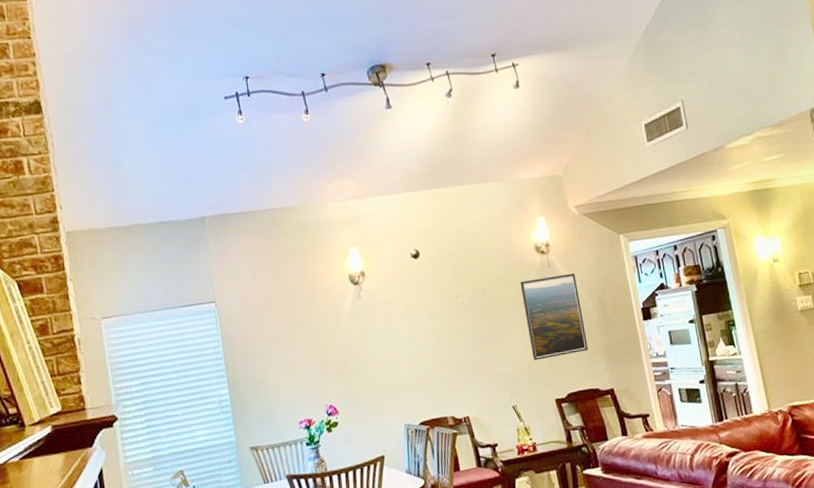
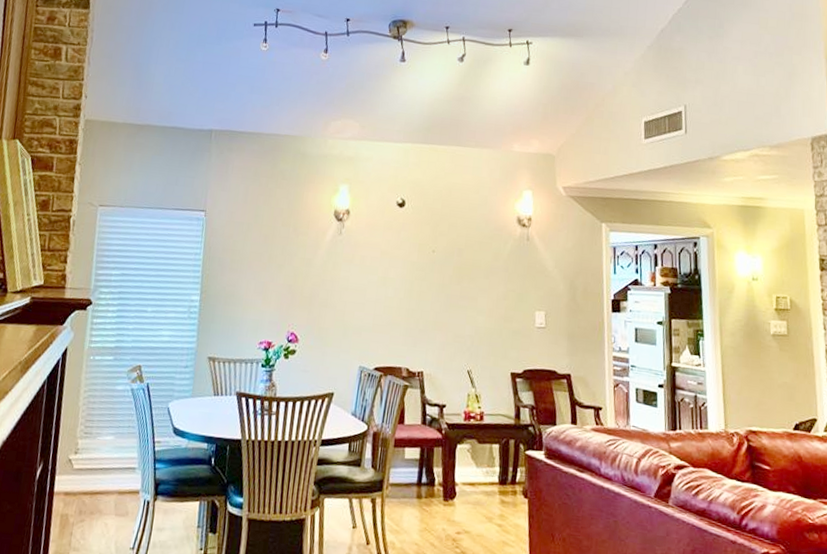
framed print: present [520,273,588,360] -> none [496,249,553,331]

